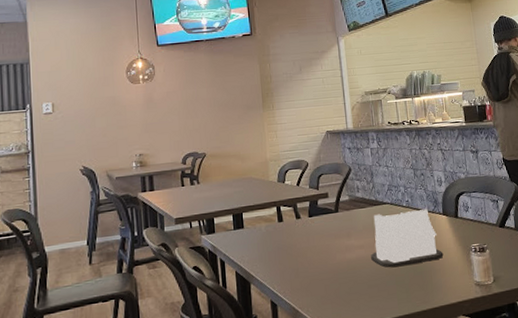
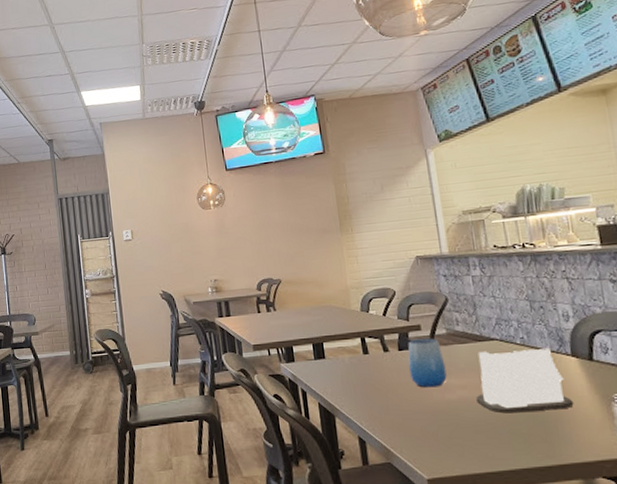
cup: none [317,204,348,250] -> present [408,338,447,388]

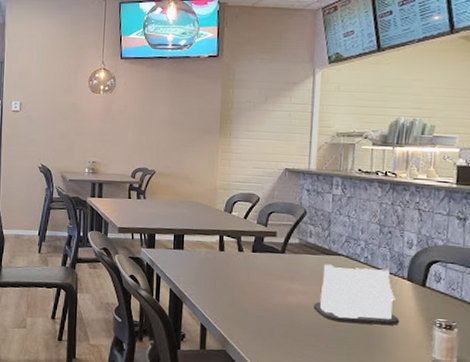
cup: present [408,338,447,388] -> none [258,244,292,290]

